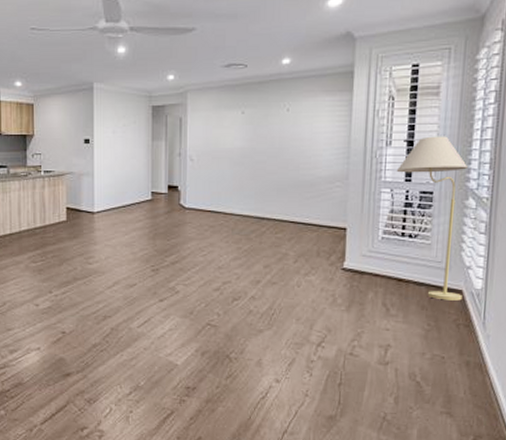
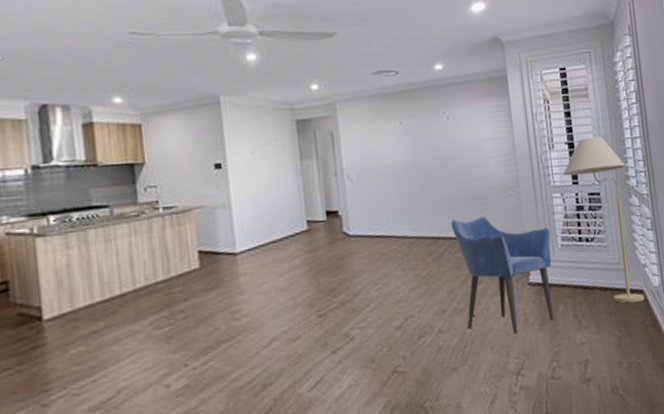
armchair: none [276,202,373,312] -> present [450,217,554,335]

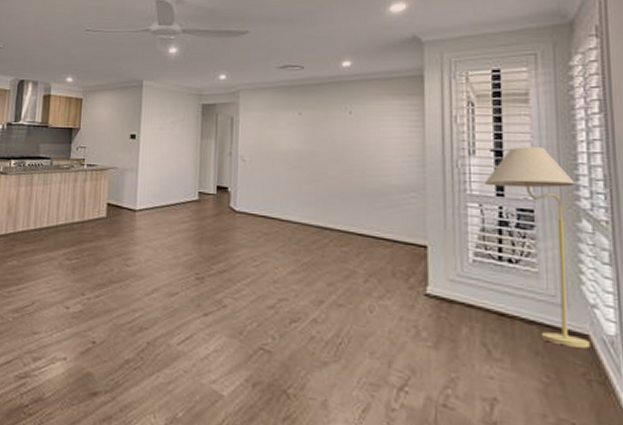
armchair: present [450,217,554,335] -> none [340,211,460,346]

